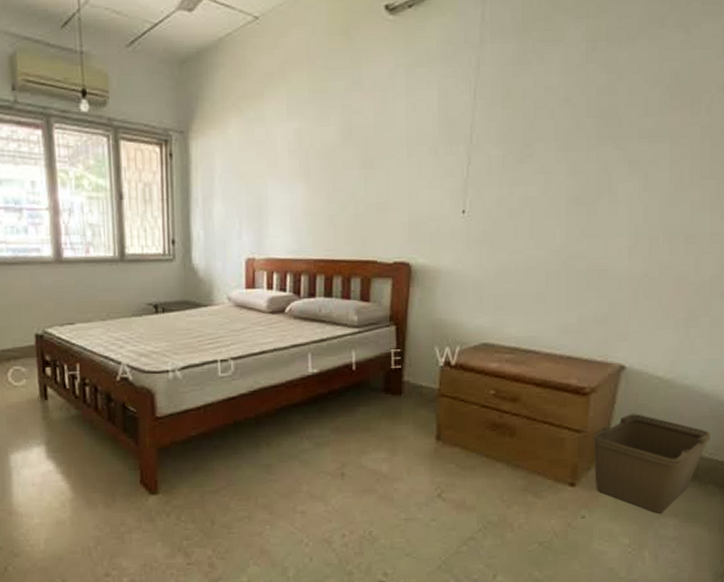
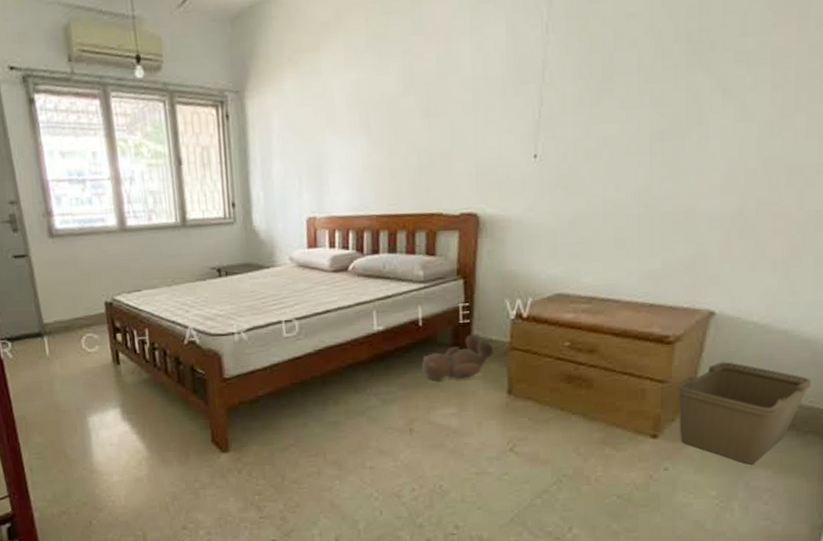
teddy bear: none [355,379,424,425] -> present [422,334,494,380]

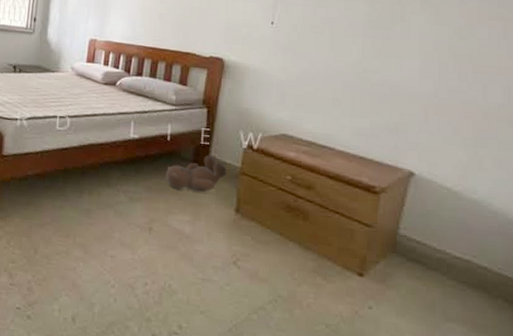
bicycle basket: present [678,362,812,465] -> none [382,218,500,318]

